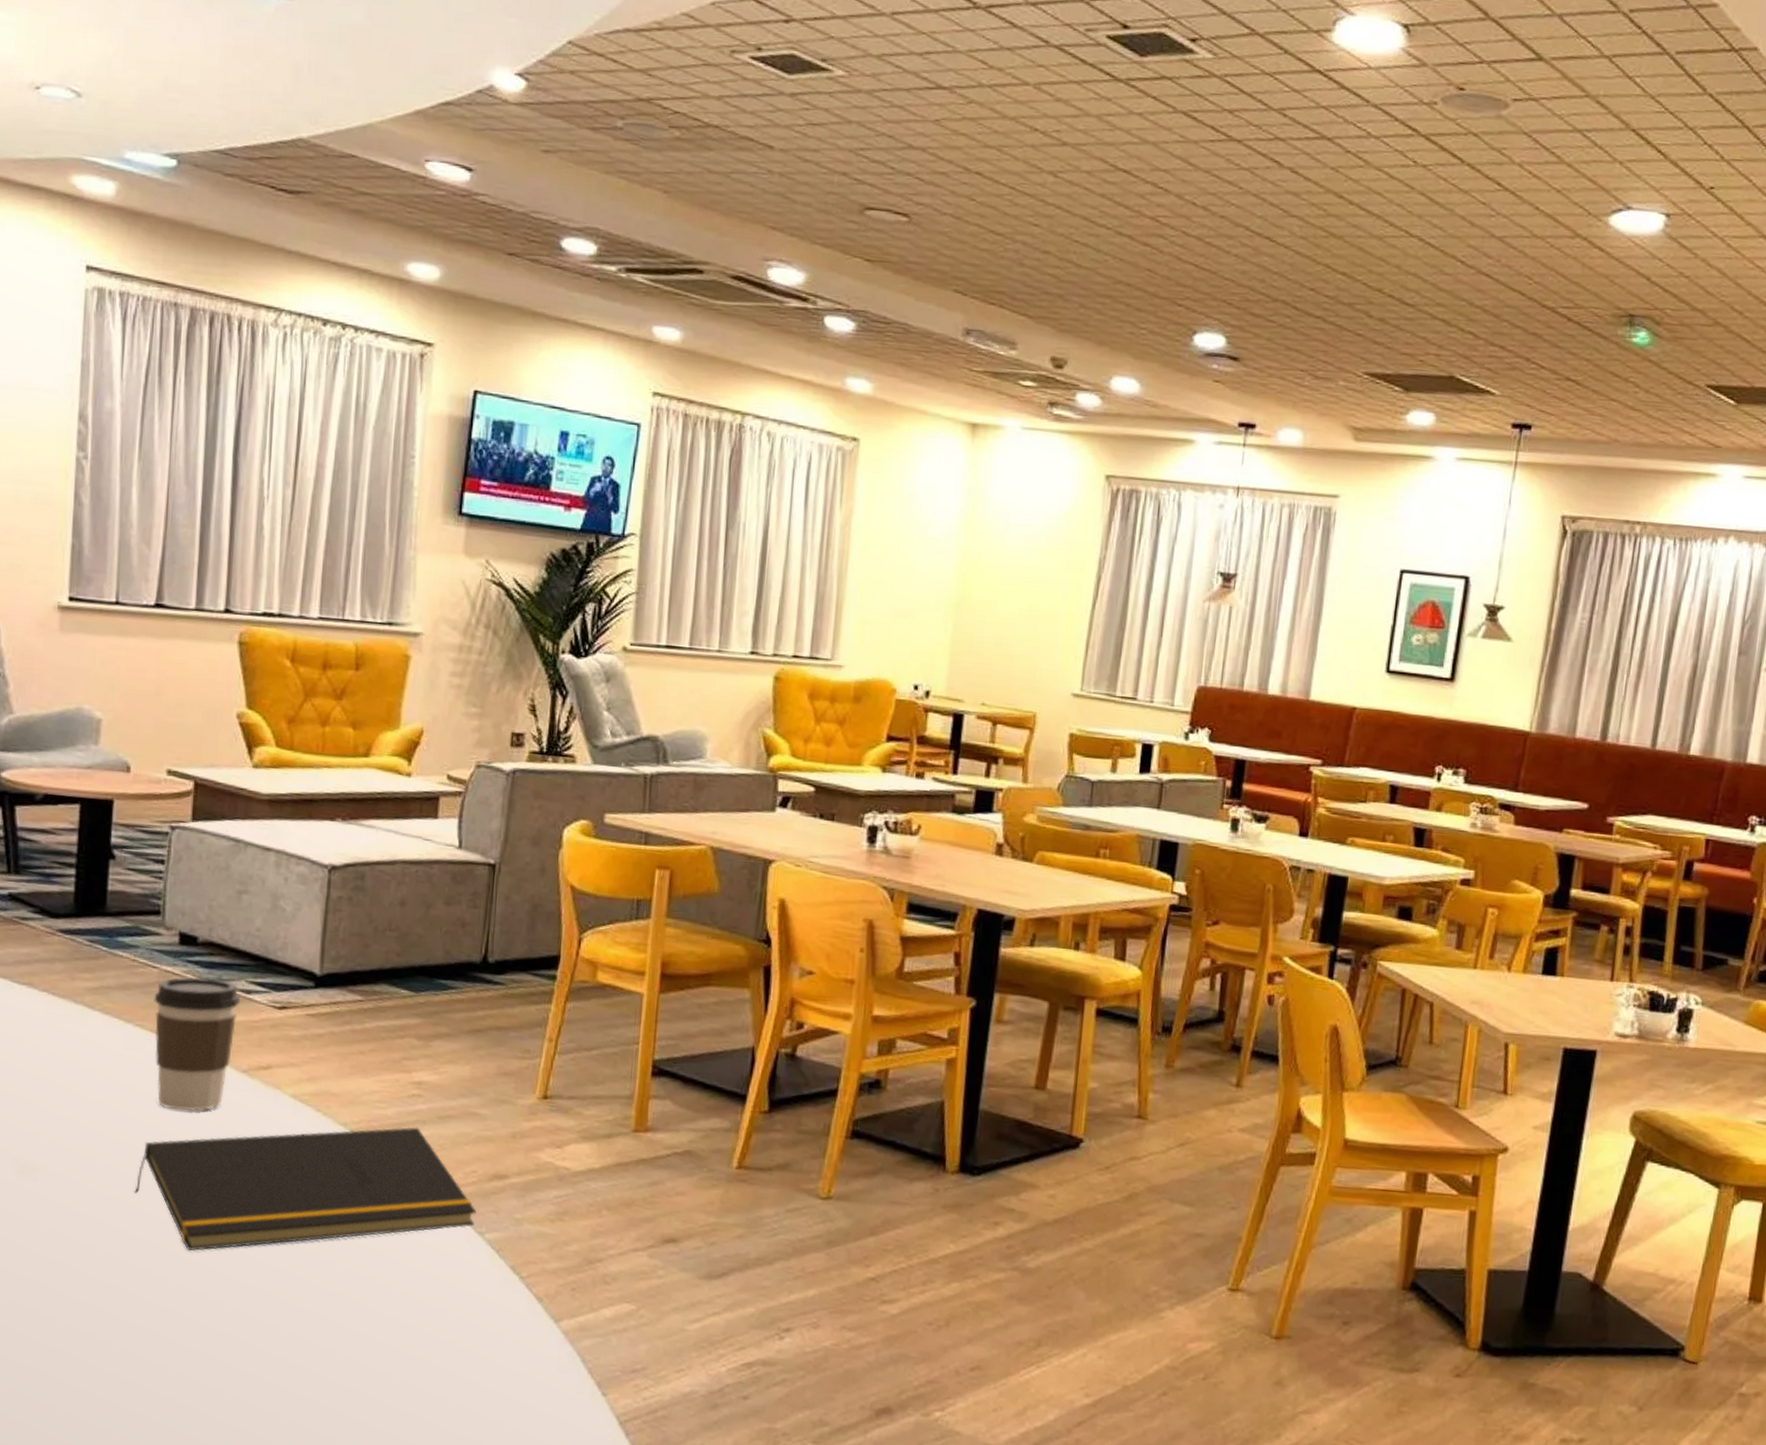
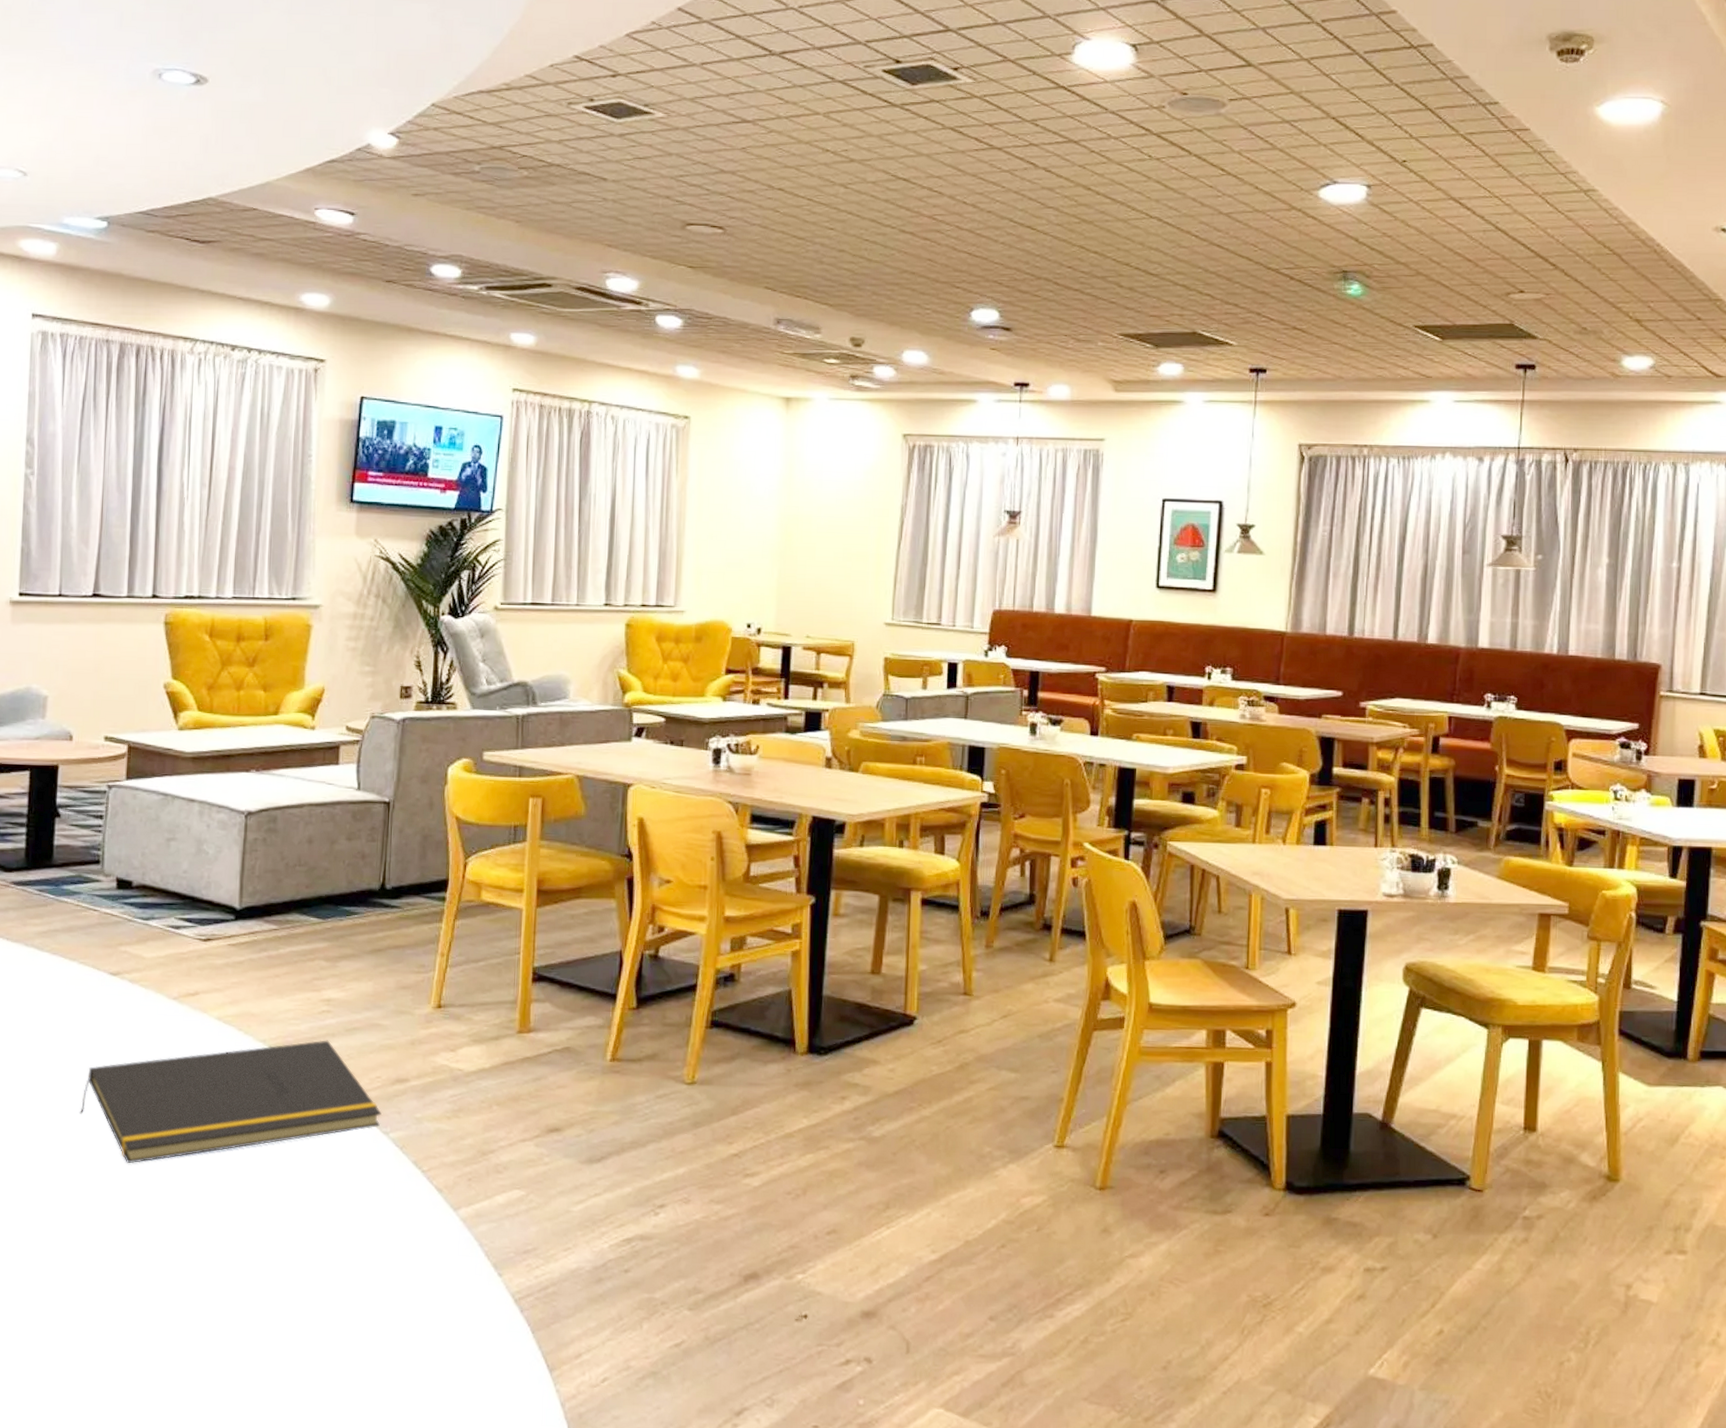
coffee cup: present [154,977,240,1111] -> none [95,917,170,1037]

